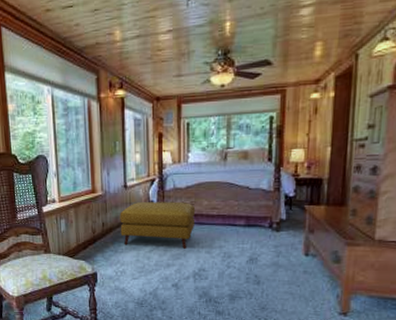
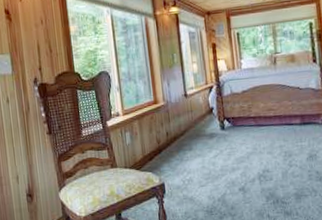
ottoman: present [120,202,196,249] -> none [182,106,254,153]

